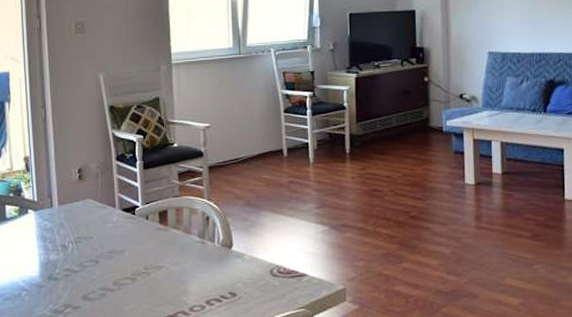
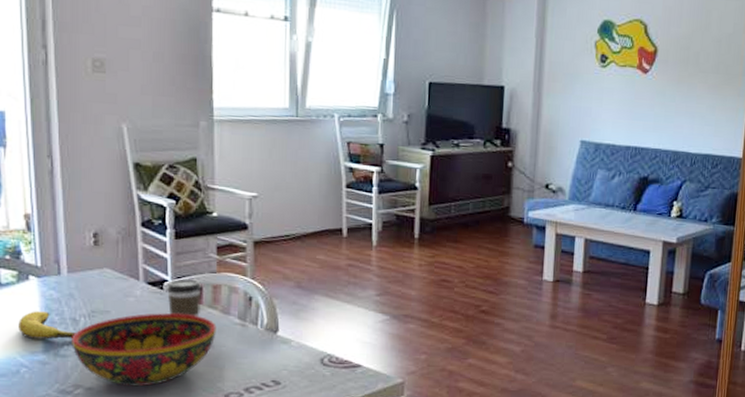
banana: none [20,240,65,266] -> present [18,311,76,340]
bowl: none [62,235,180,304] -> present [72,312,217,387]
coffee cup: none [137,204,167,238] -> present [166,278,202,318]

